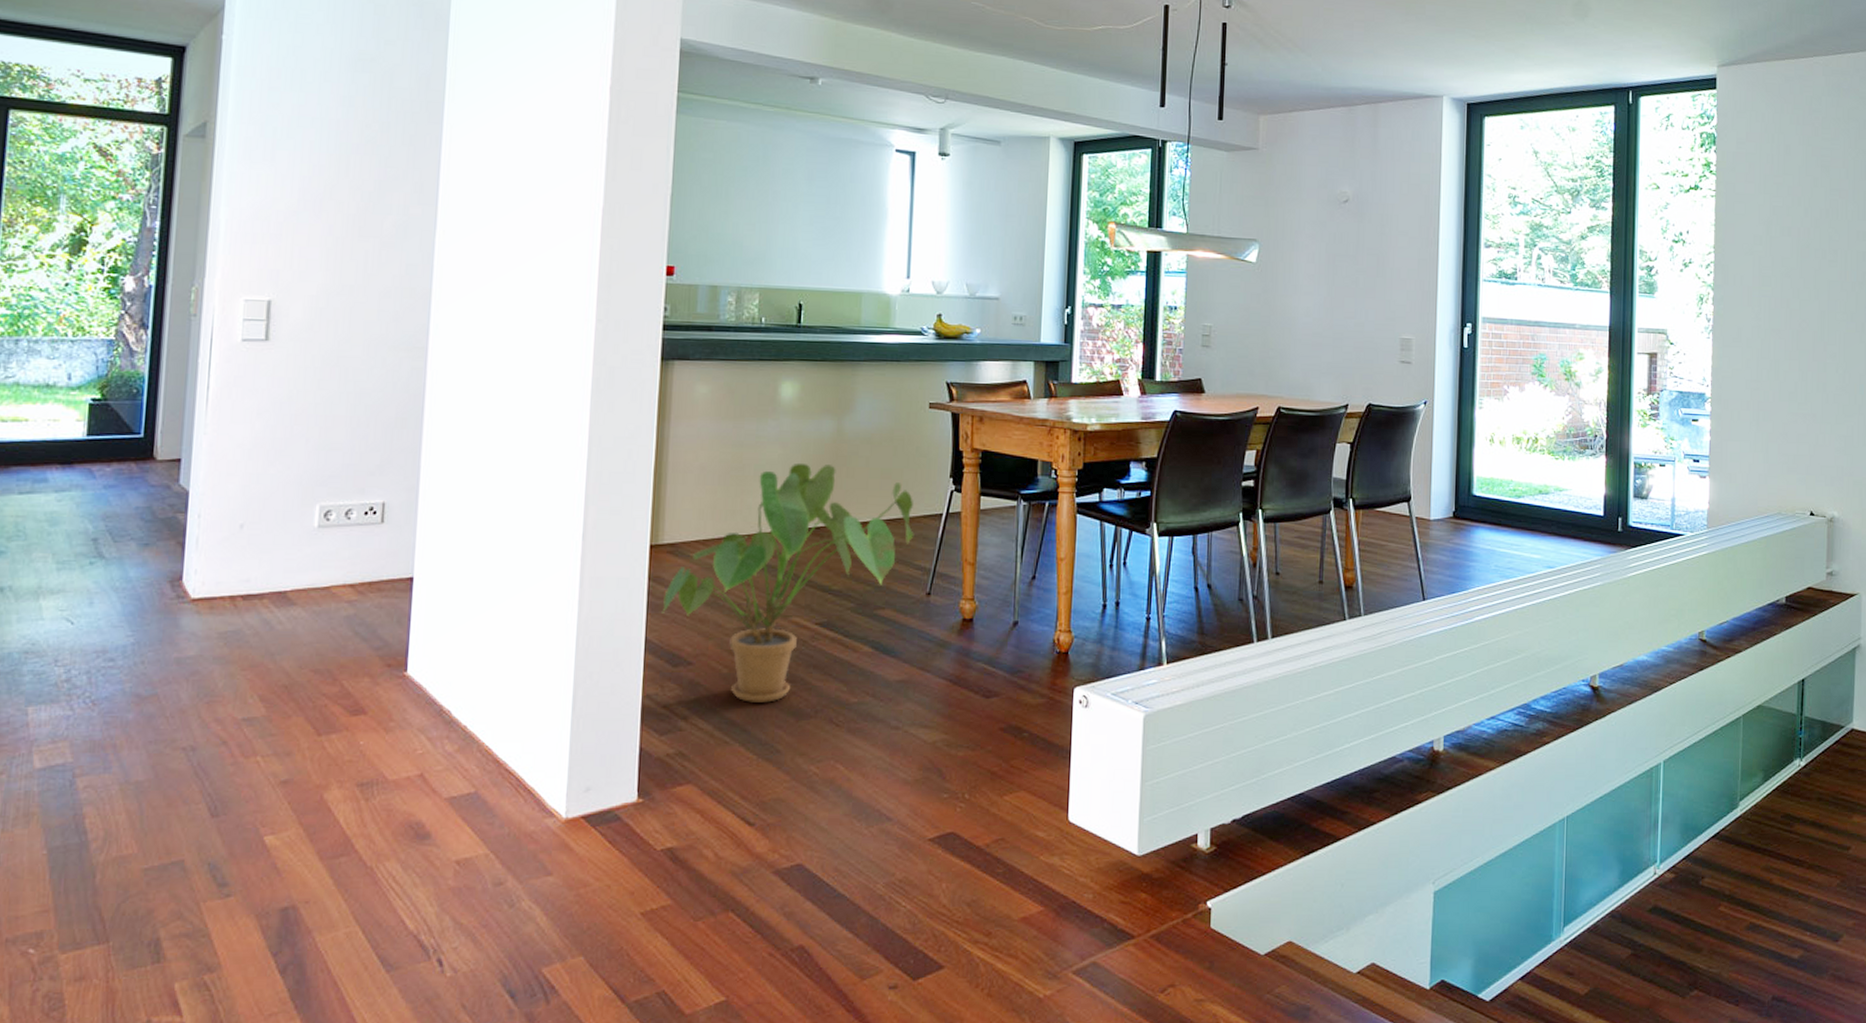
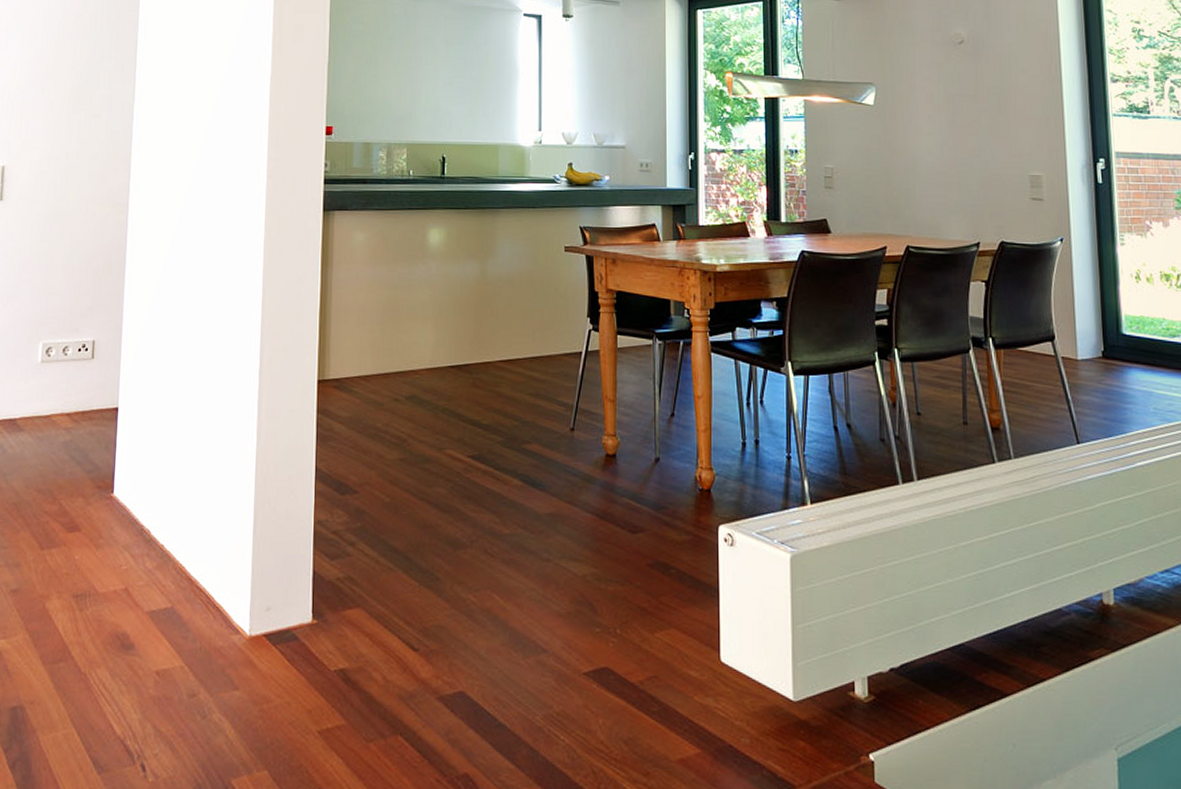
house plant: present [661,462,914,703] -> none [329,303,556,532]

